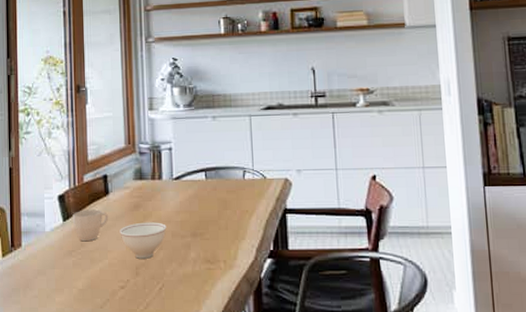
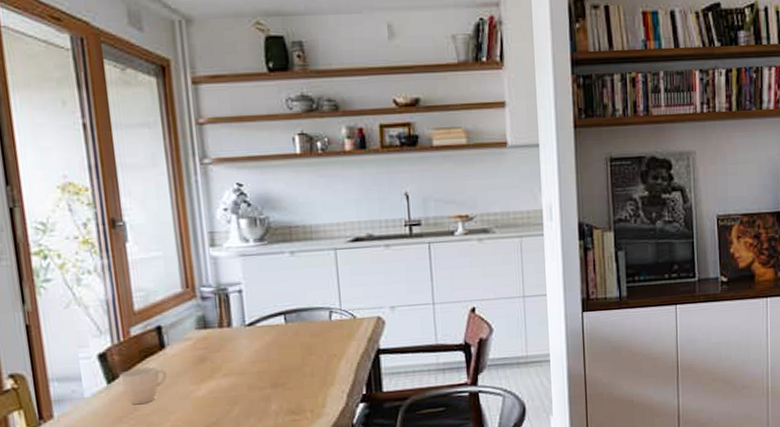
bowl: present [120,222,167,259] -> none [182,375,241,418]

